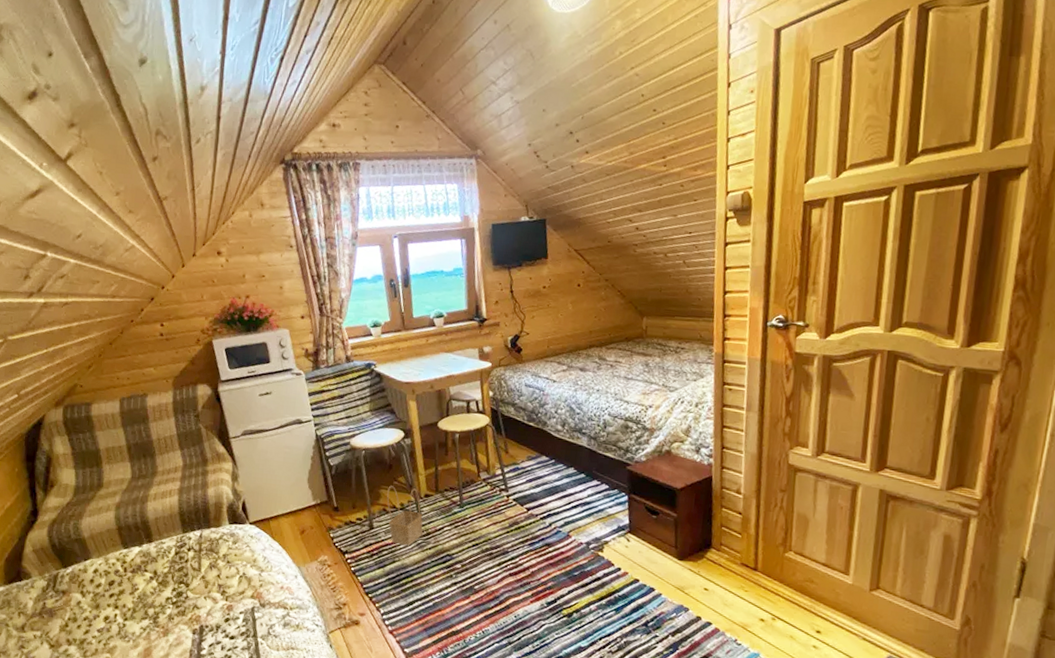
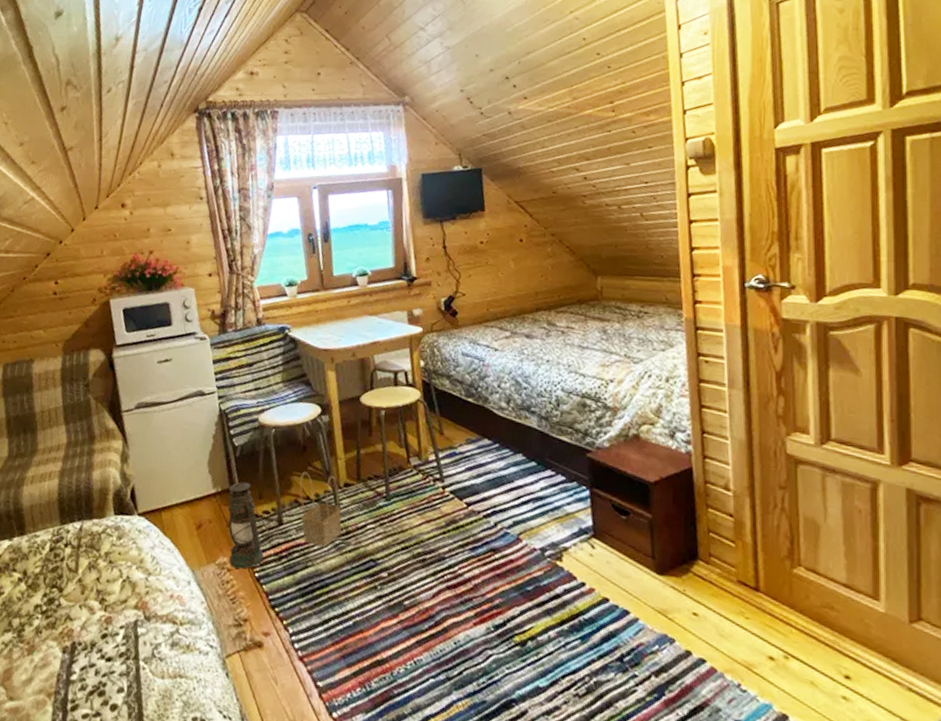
lantern: none [326,495,363,565] -> present [228,481,270,569]

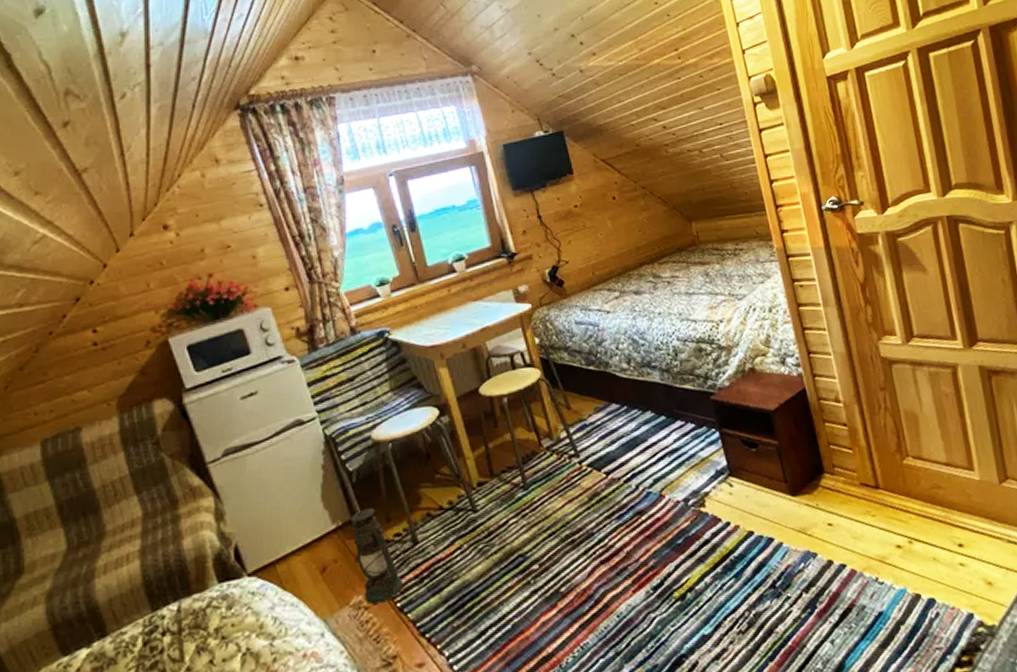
basket: present [299,472,342,547] -> none [429,478,483,557]

